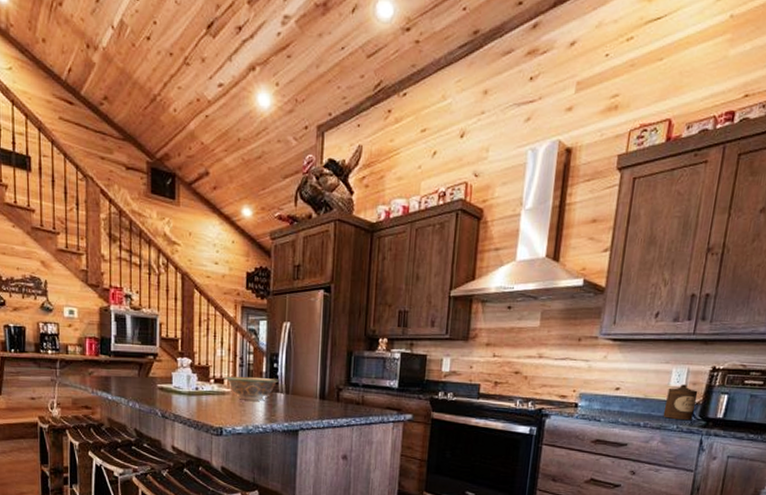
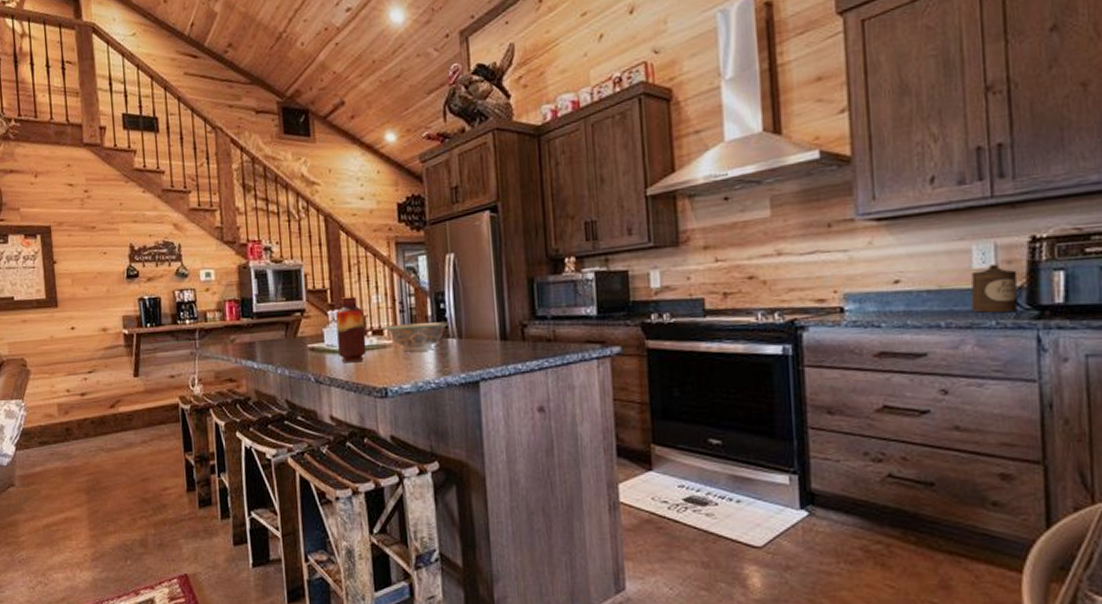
vase: none [184,347,209,404] -> present [336,296,367,363]

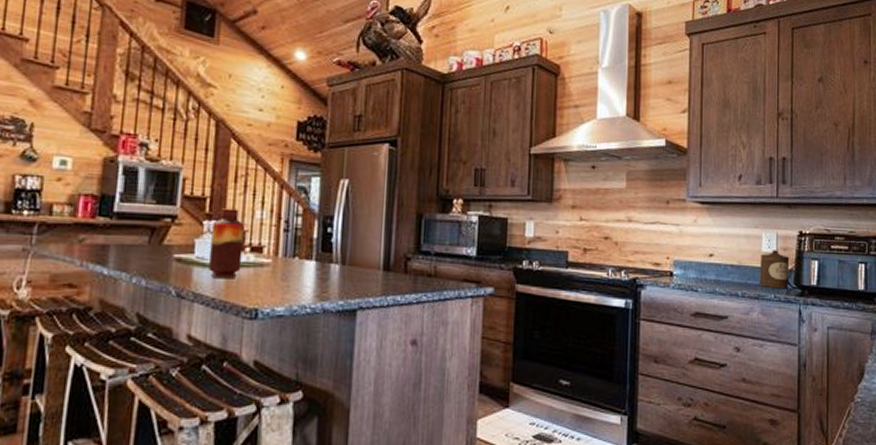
bowl: present [384,322,449,352] -> none [264,243,334,274]

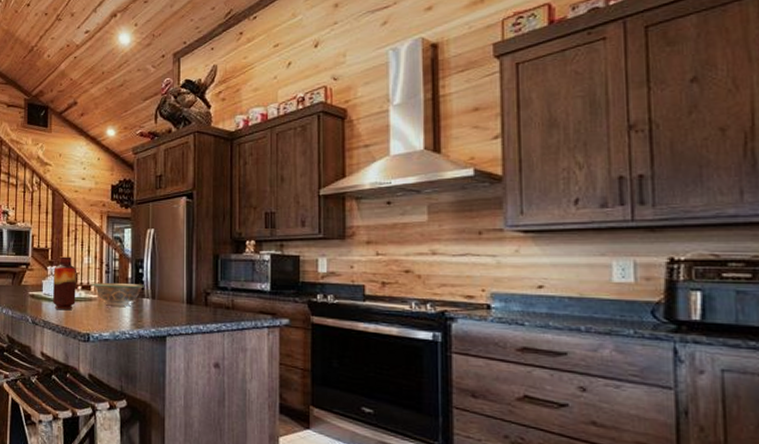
bowl: none [264,243,334,274] -> present [92,282,145,307]
canister: present [759,250,790,289] -> none [610,280,656,324]

